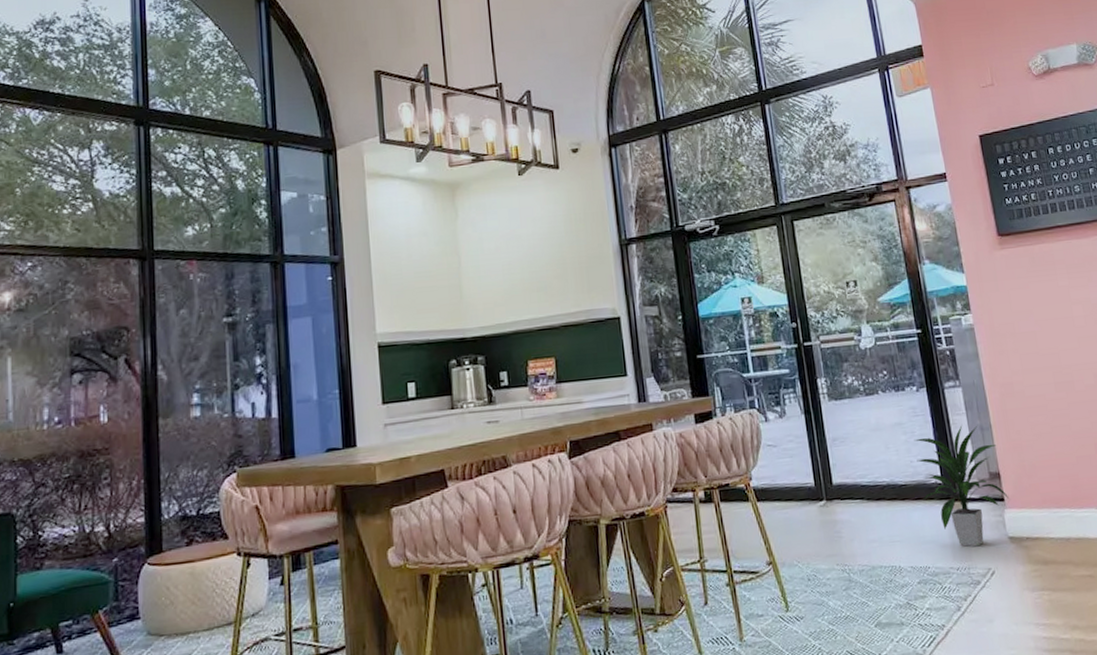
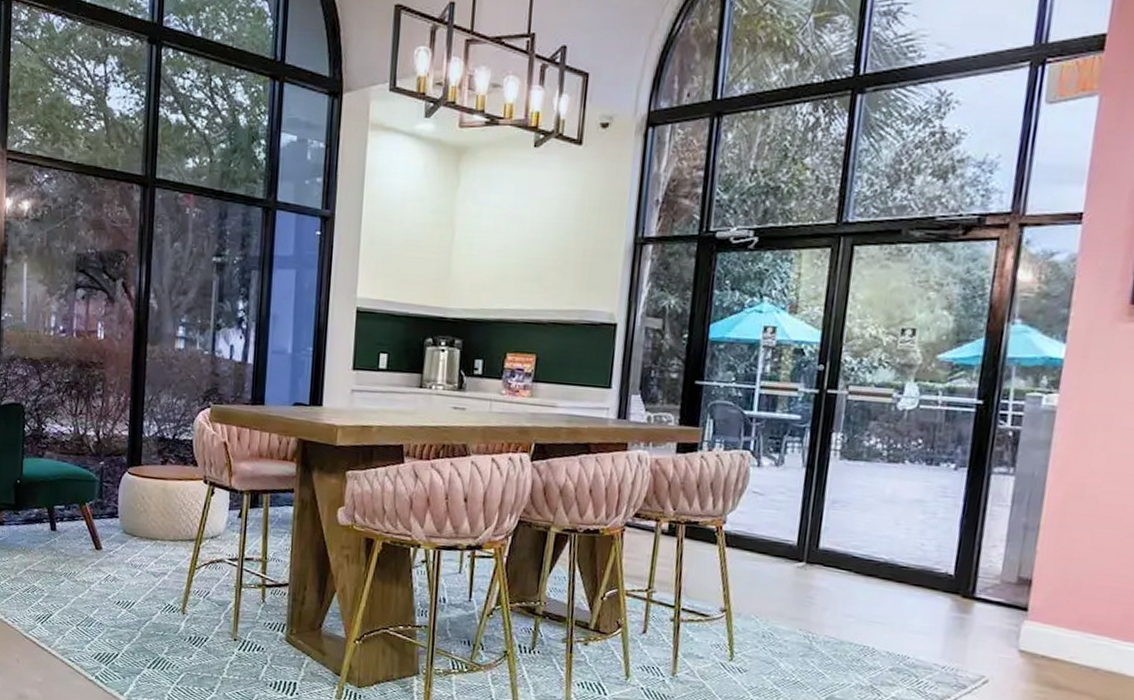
indoor plant: present [914,425,1010,547] -> none [924,518,1039,651]

